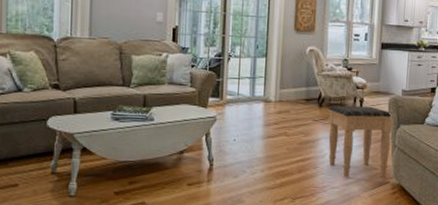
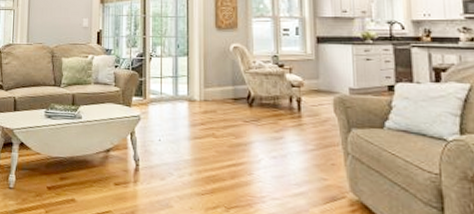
footstool: present [328,106,394,178] -> none [259,105,343,190]

